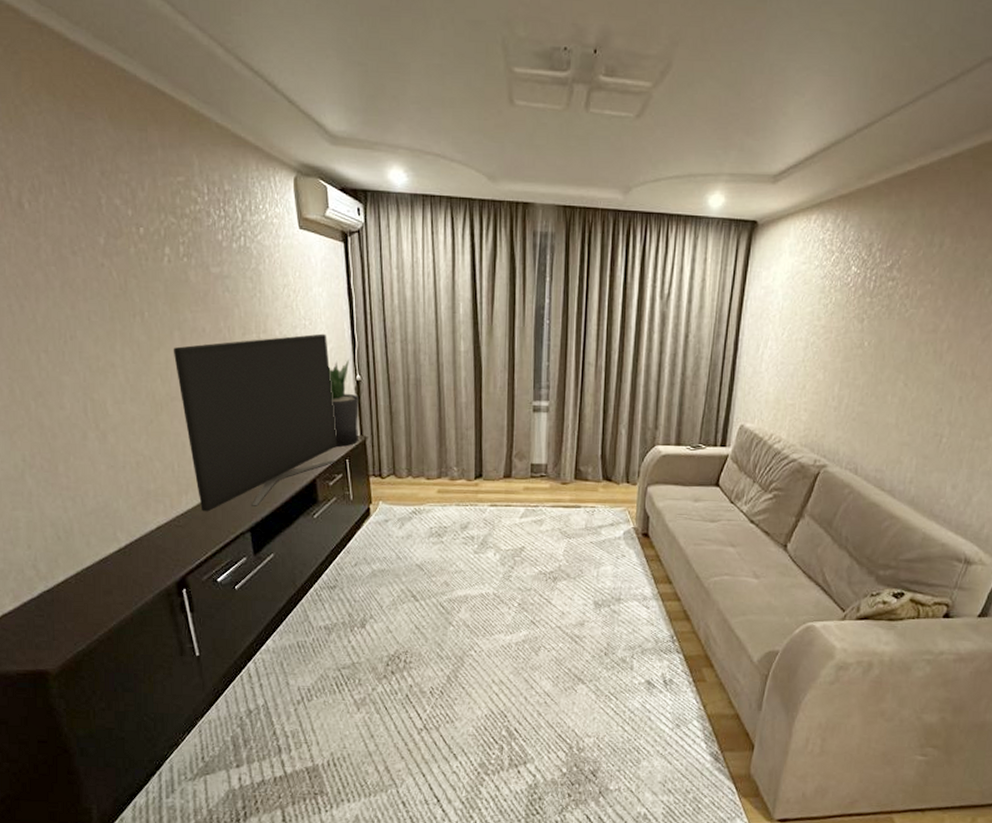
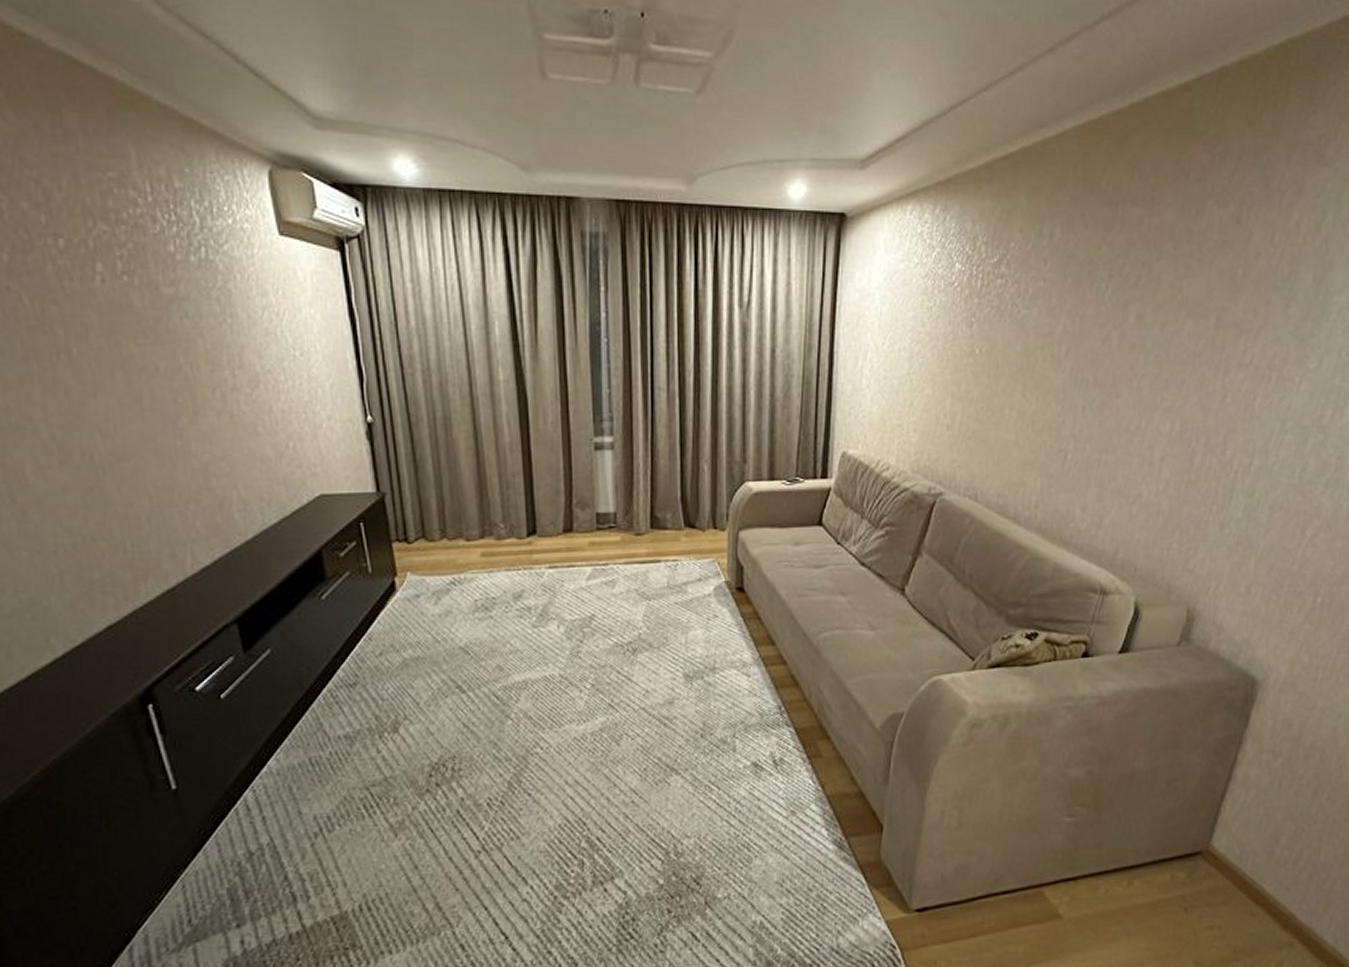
television: present [173,333,337,512] -> none [115,366,347,602]
planter: present [328,359,359,447] -> none [329,397,376,507]

